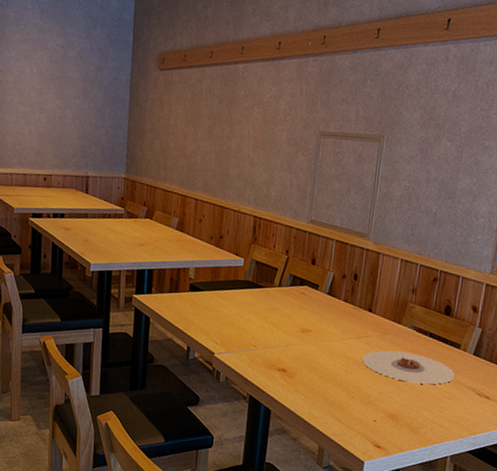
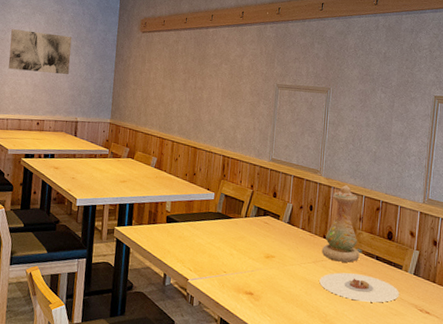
wall art: none [9,69,79,121] -> present [8,29,72,74]
vase: none [366,251,412,340] -> present [321,185,360,263]

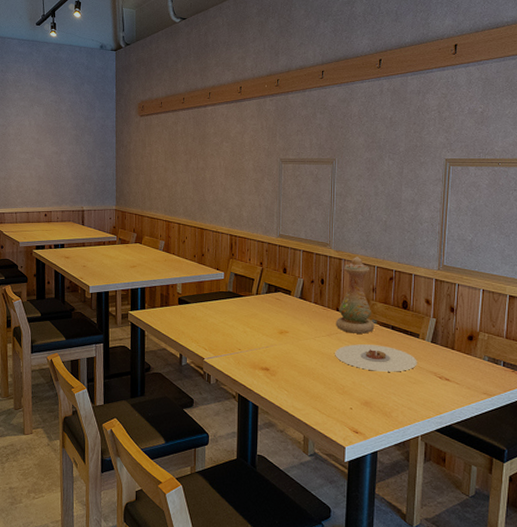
wall art: present [8,29,72,74] -> none [11,123,72,164]

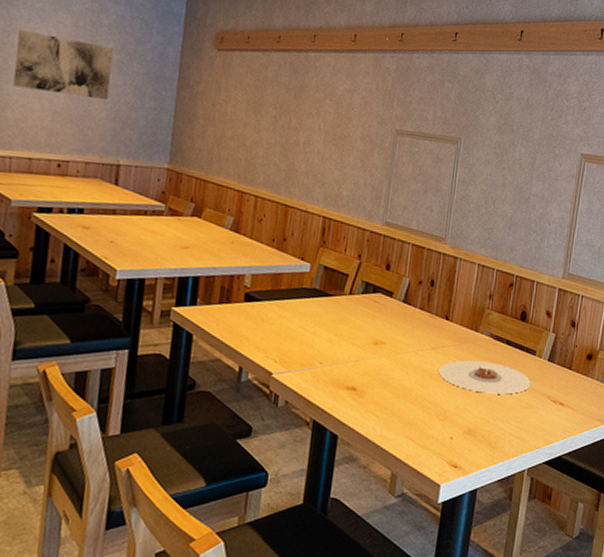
wall art: none [11,123,72,164] -> present [13,30,114,99]
vase: present [335,257,375,334] -> none [442,256,489,348]

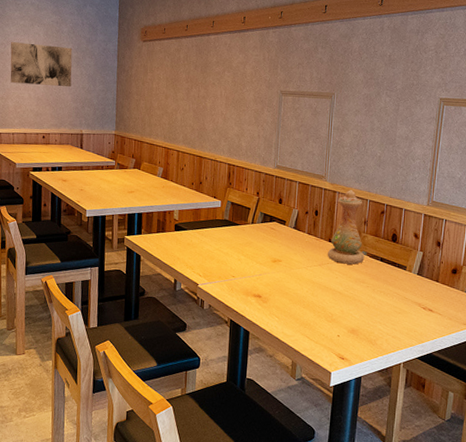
plate: present [438,360,531,395] -> none [325,274,403,302]
vase: none [442,256,489,348] -> present [327,190,365,265]

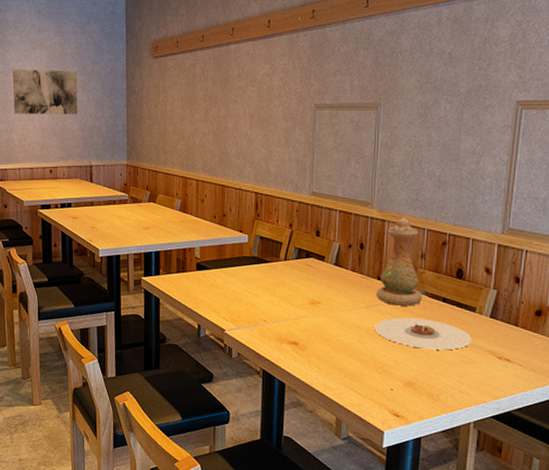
plate: none [325,274,403,302] -> present [374,317,472,350]

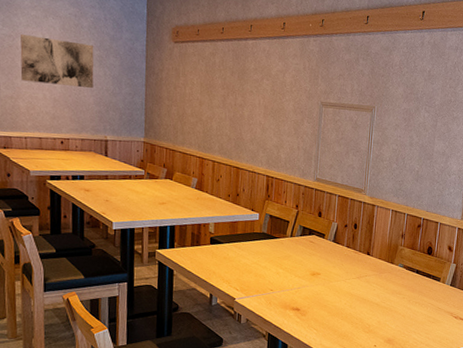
plate: present [374,317,472,350] -> none [363,286,437,312]
vase: present [376,218,423,306] -> none [365,204,402,277]

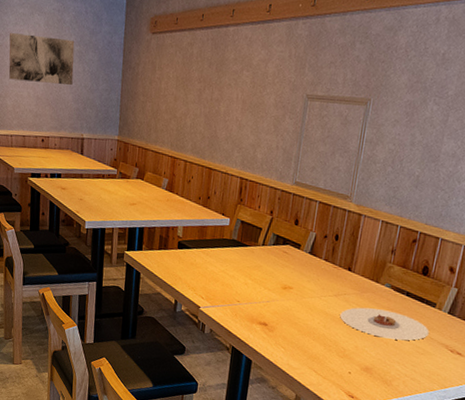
plate: none [363,286,437,312] -> present [340,307,429,341]

